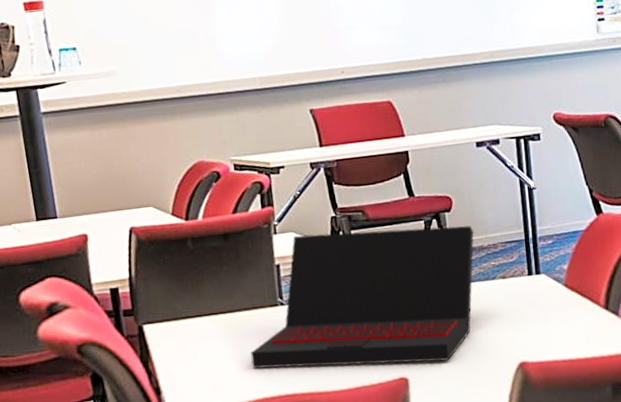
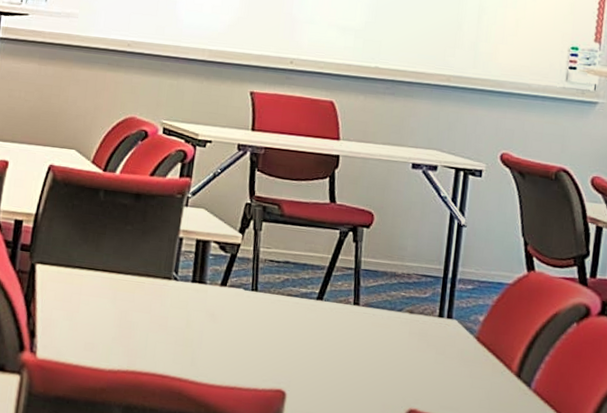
laptop: present [250,225,474,368] -> none [129,213,390,385]

